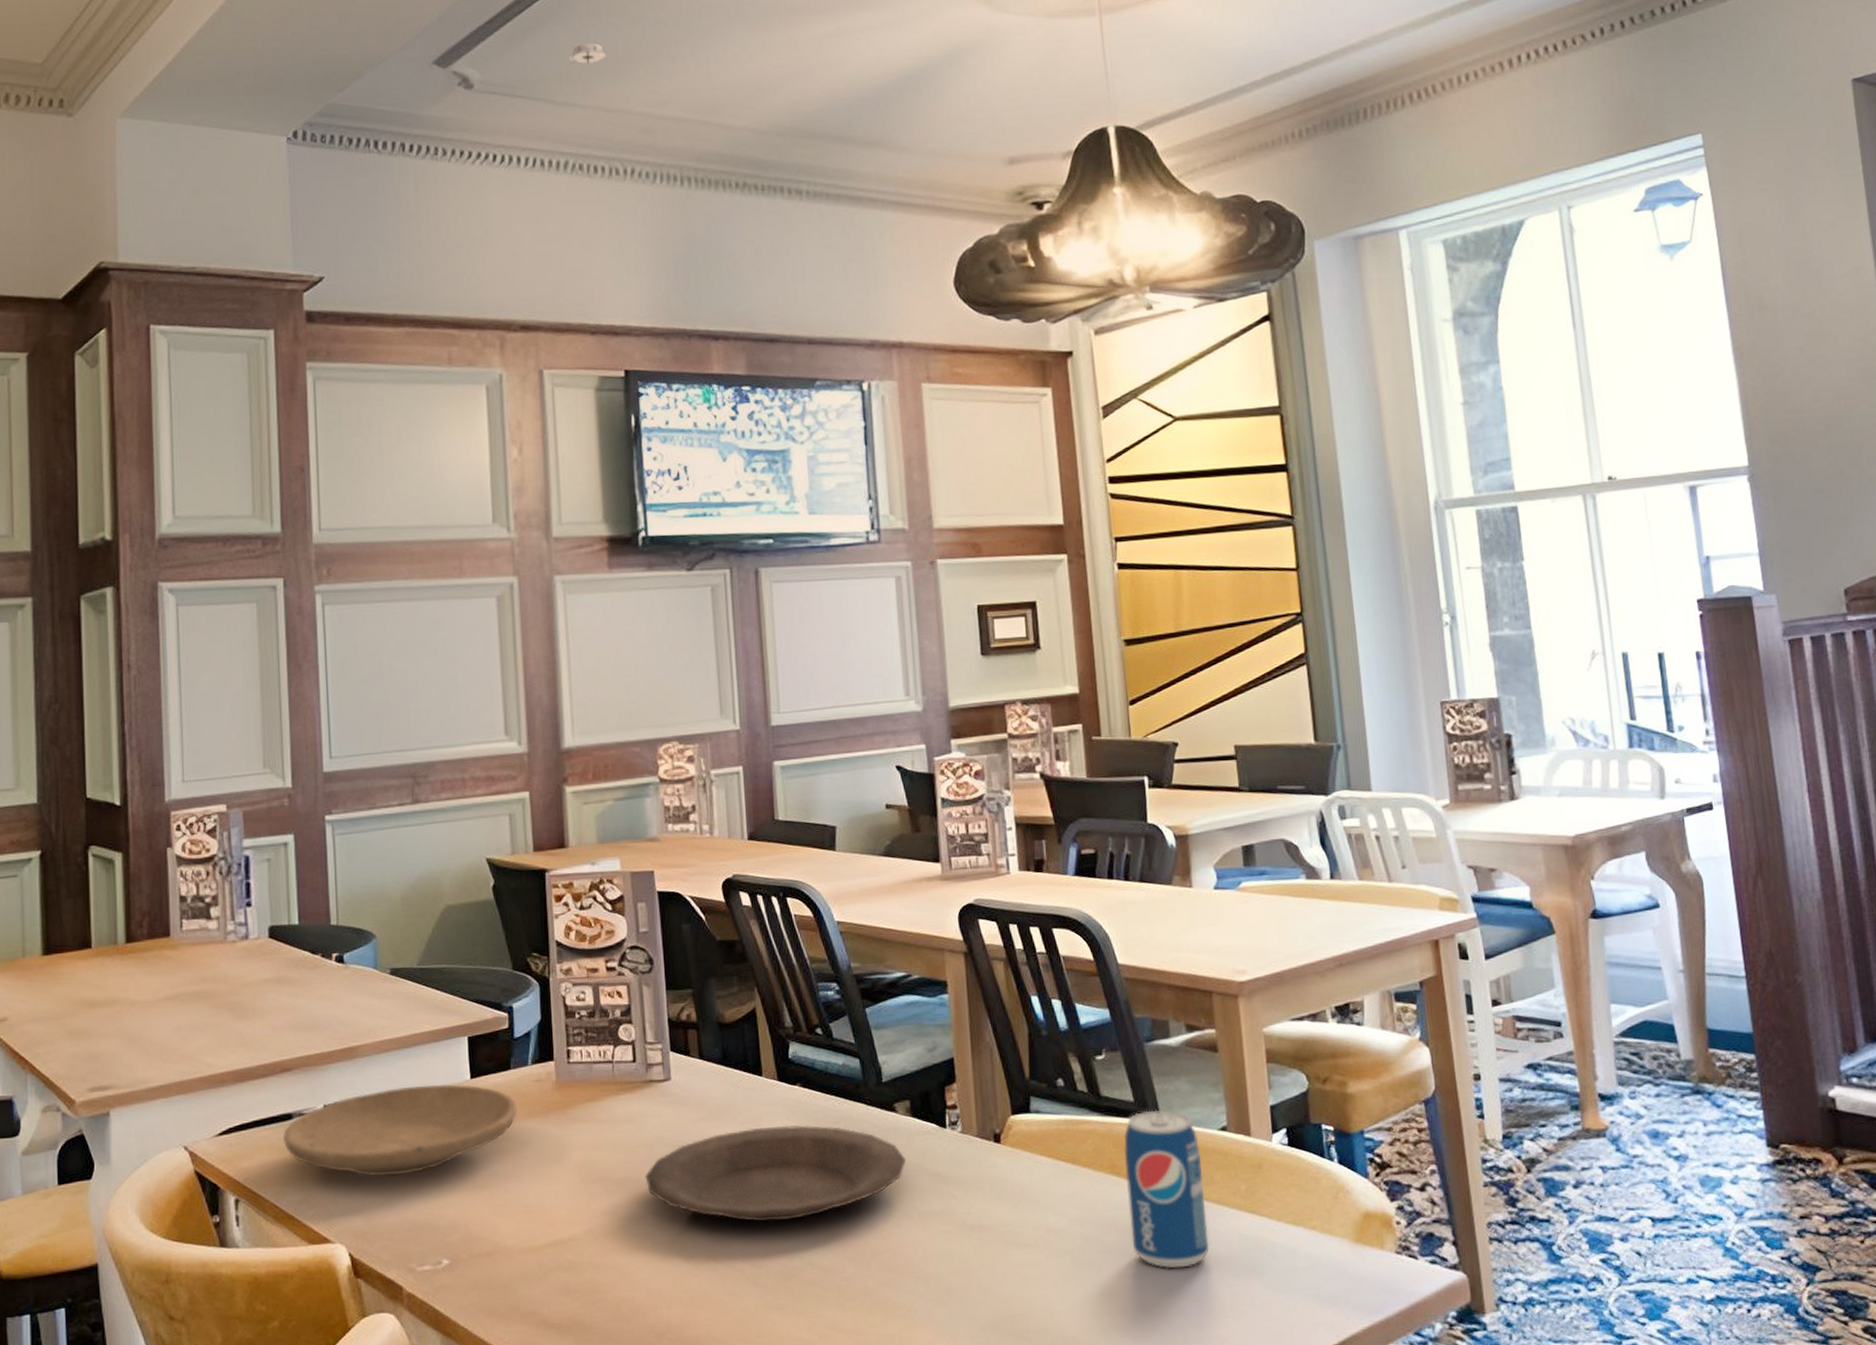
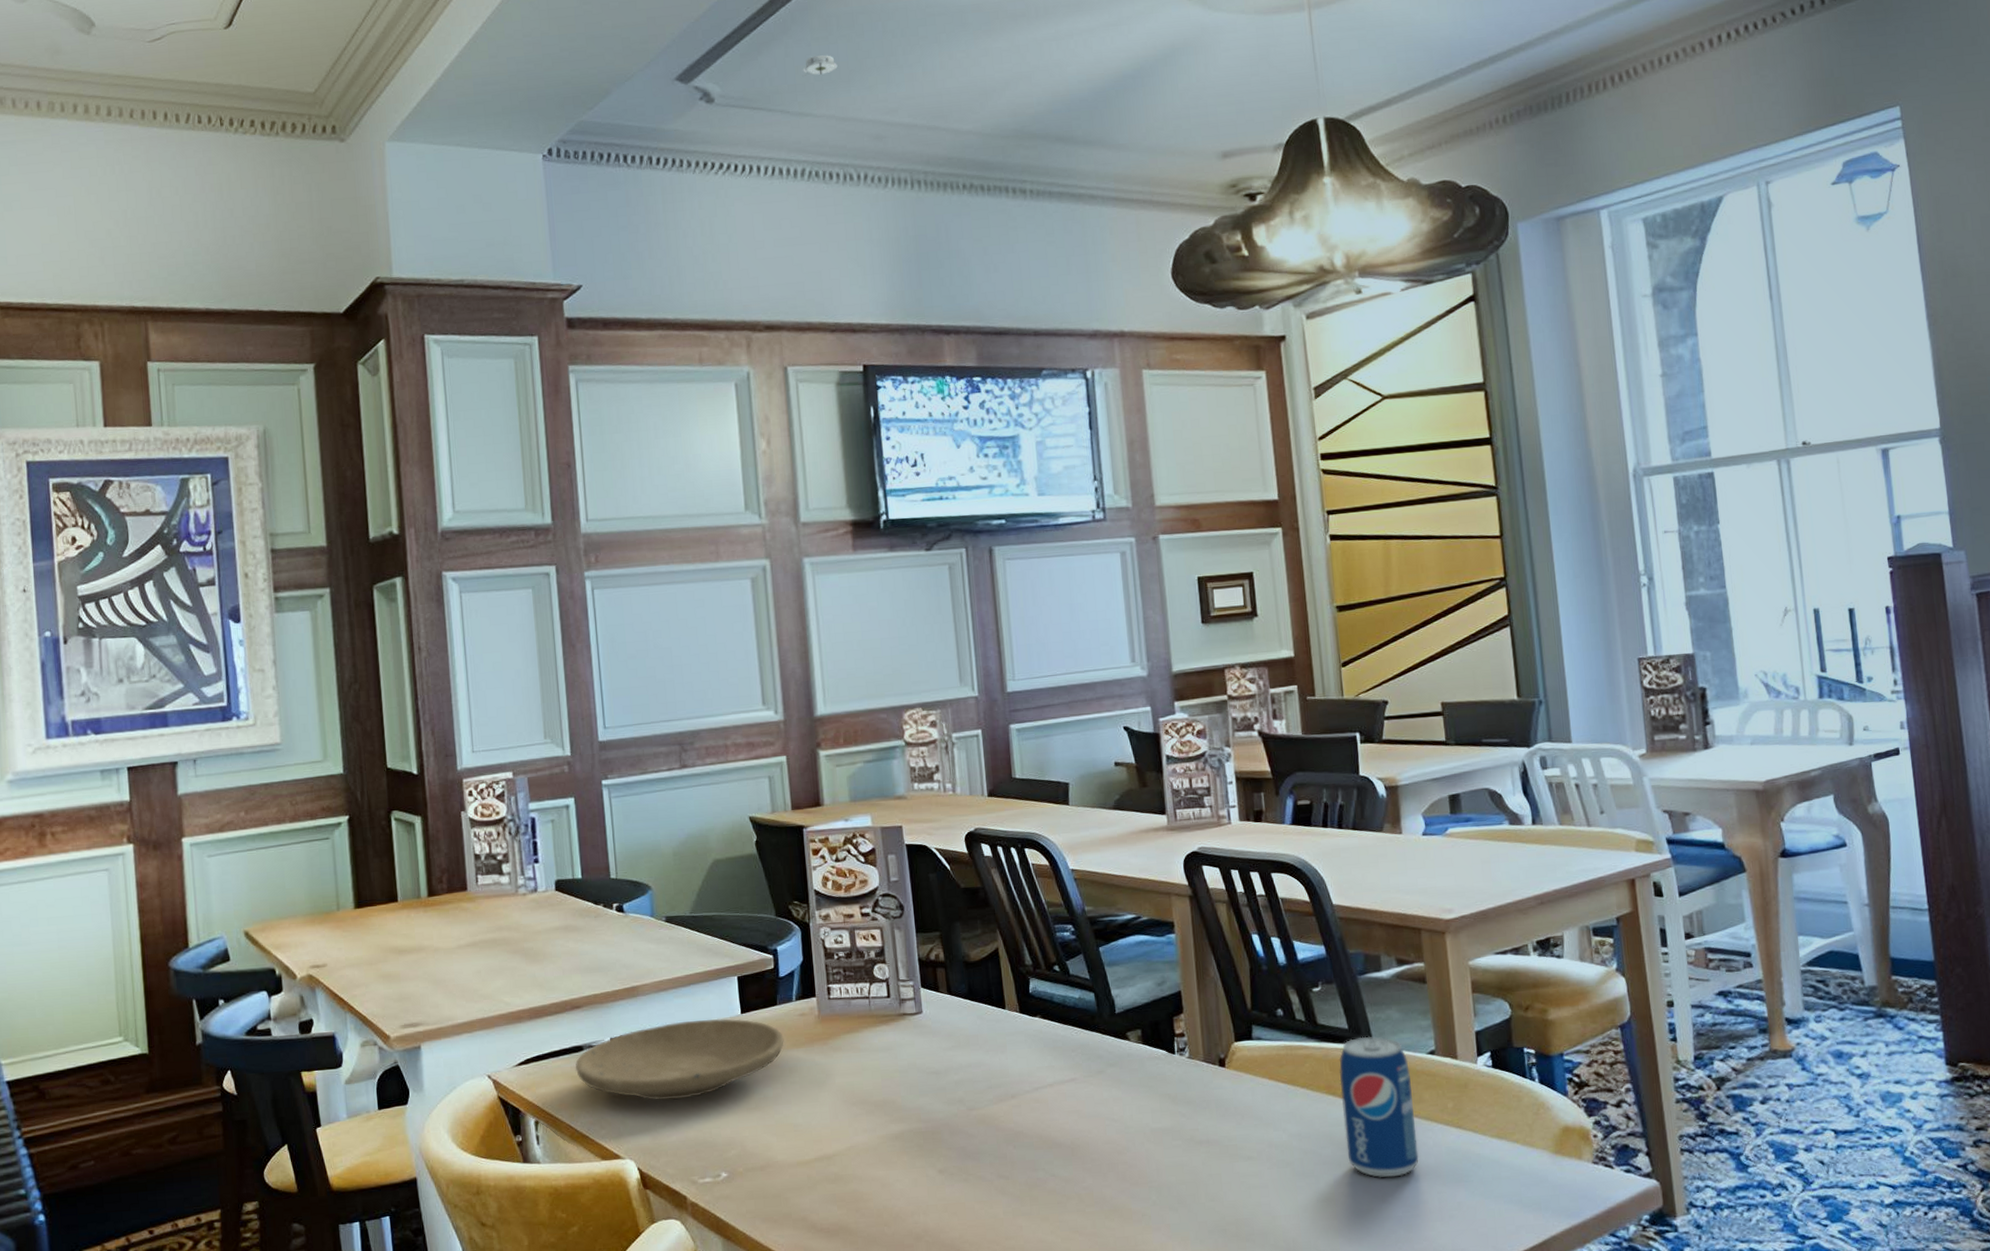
plate: present [645,1125,906,1222] -> none [901,1052,1138,1139]

